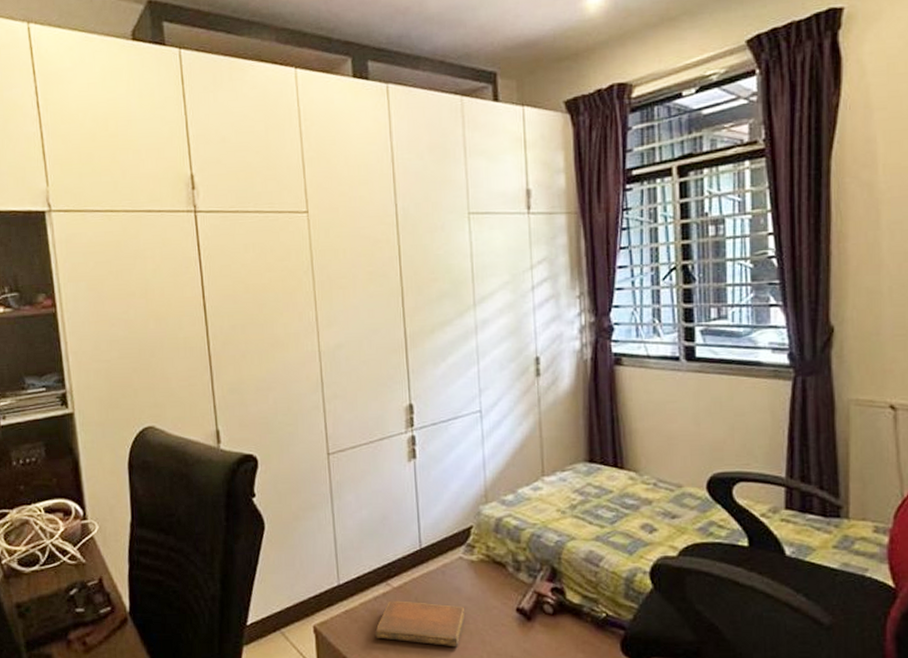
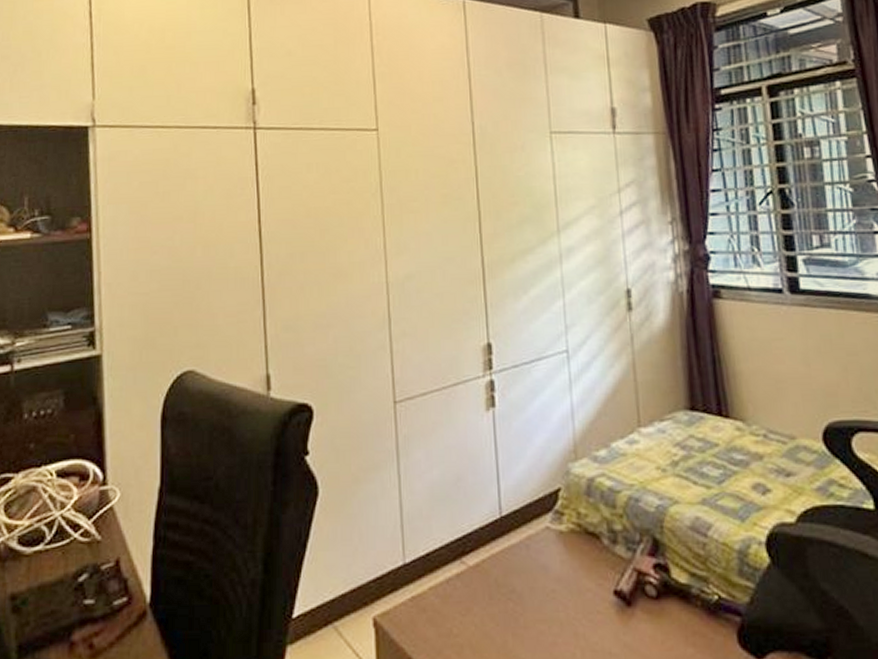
notebook: present [375,600,465,648] -> none [447,583,553,643]

